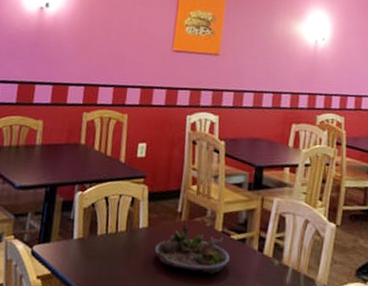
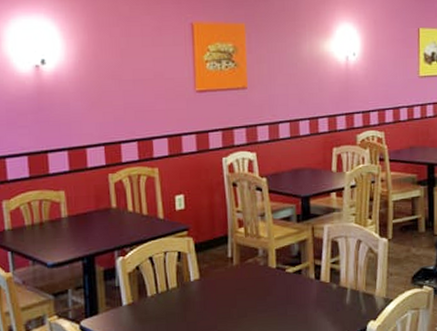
succulent planter: present [155,224,230,275] -> none [211,268,288,312]

